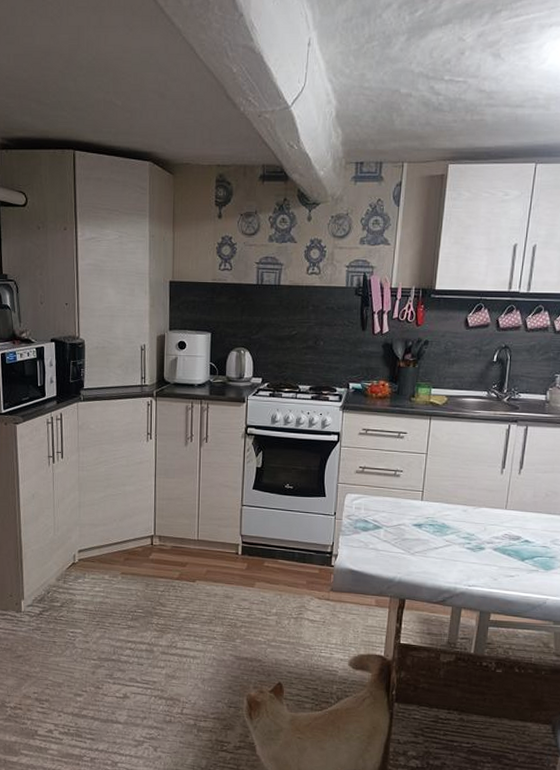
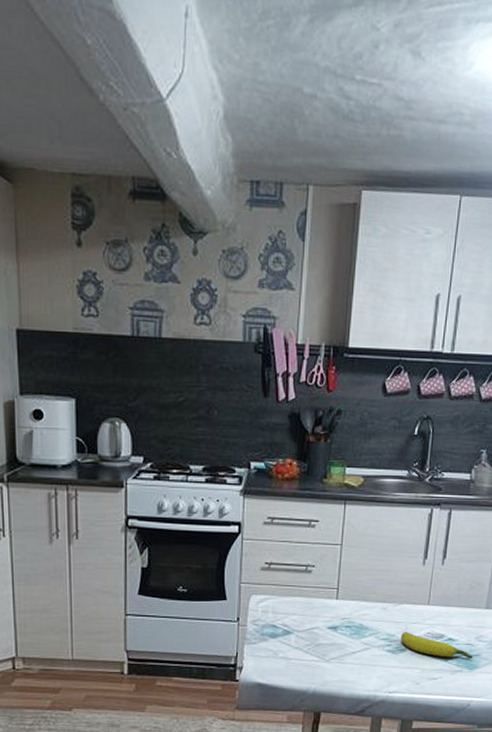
banana: none [479,532,549,560] -> present [400,632,473,659]

